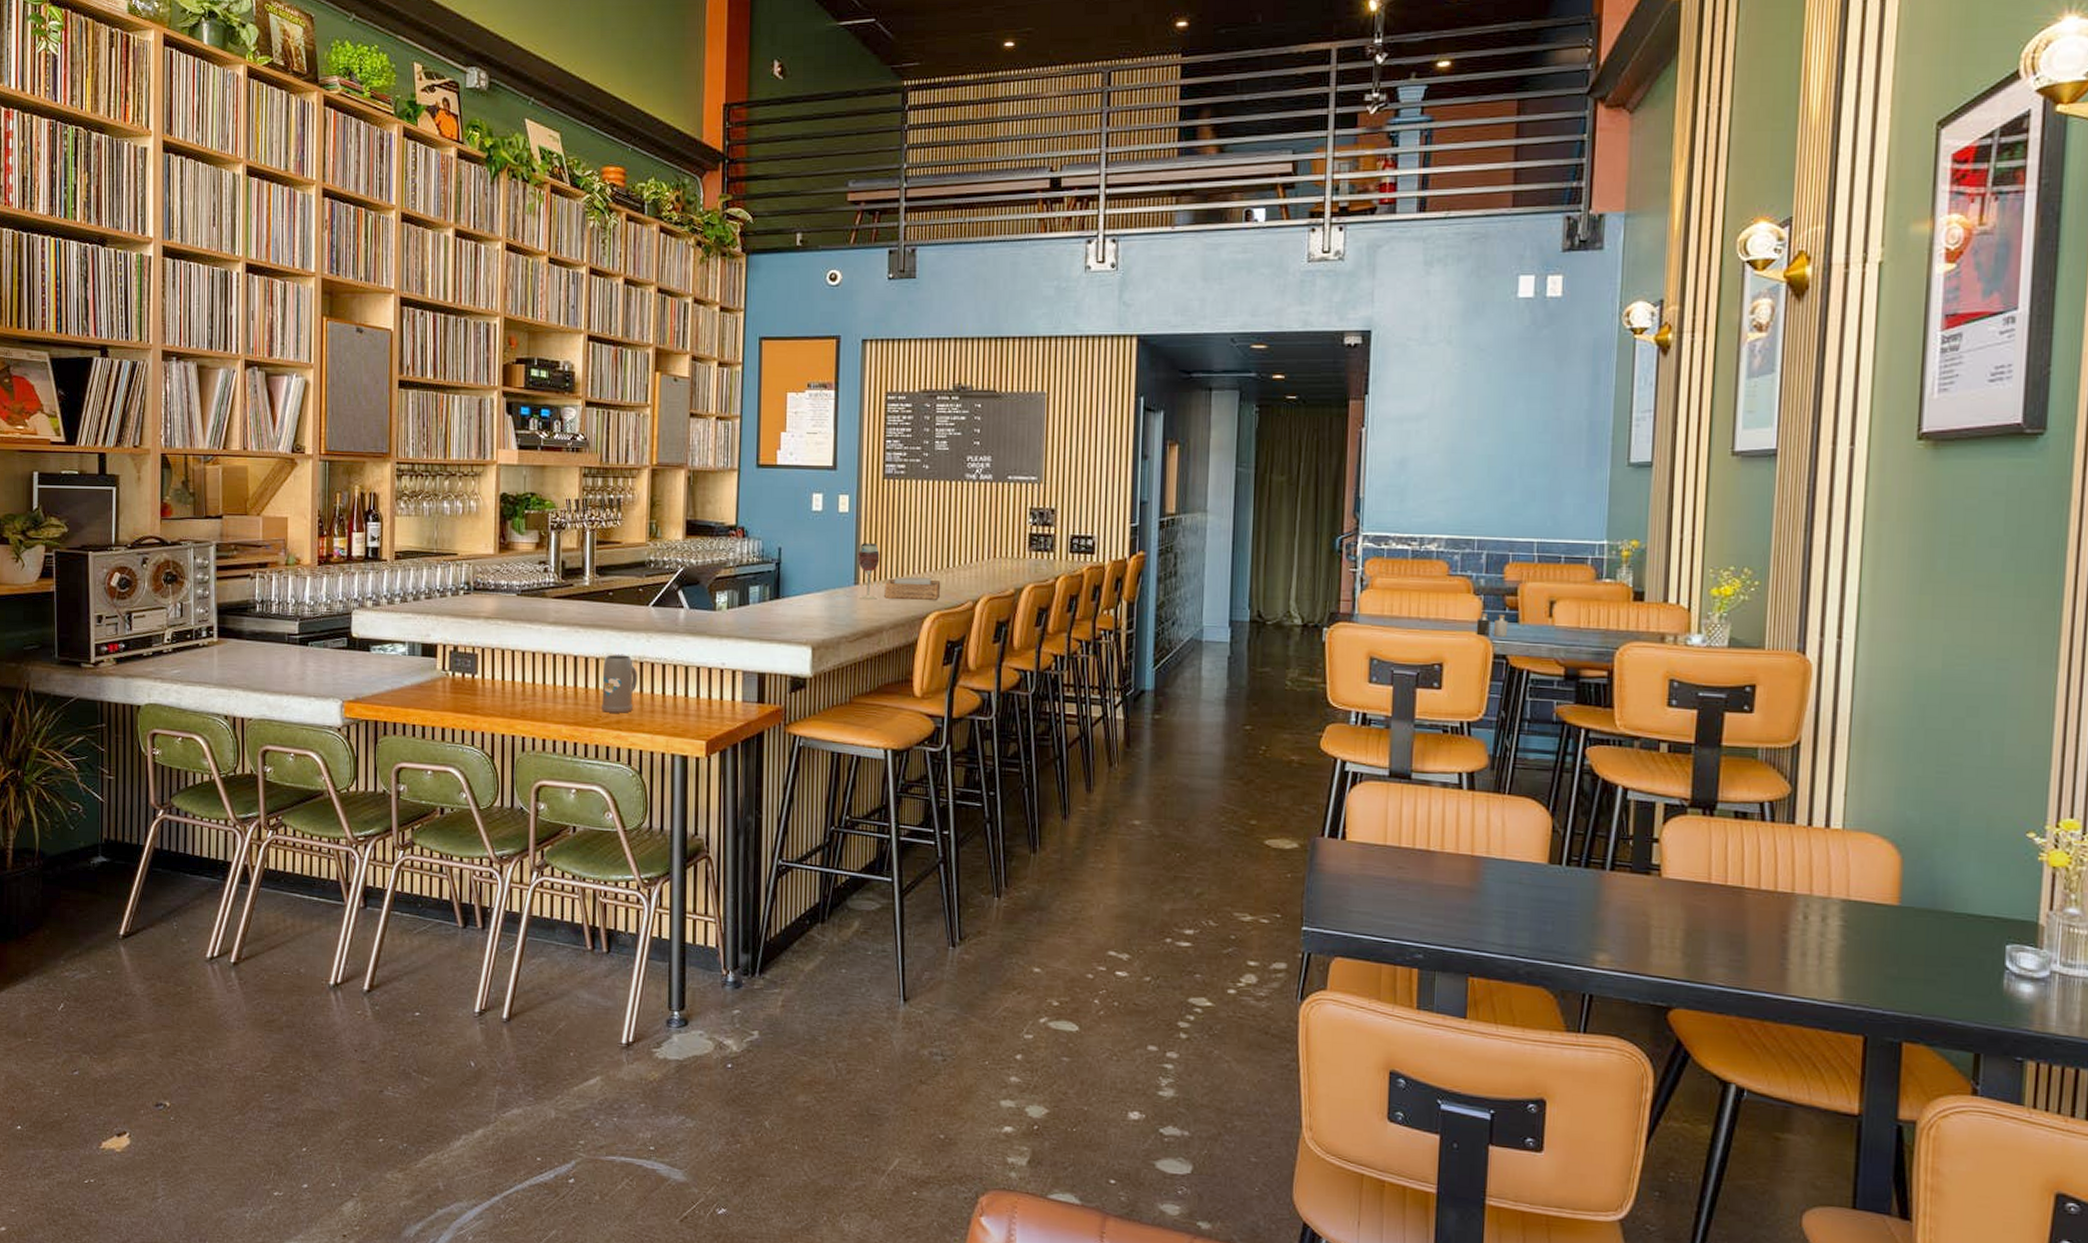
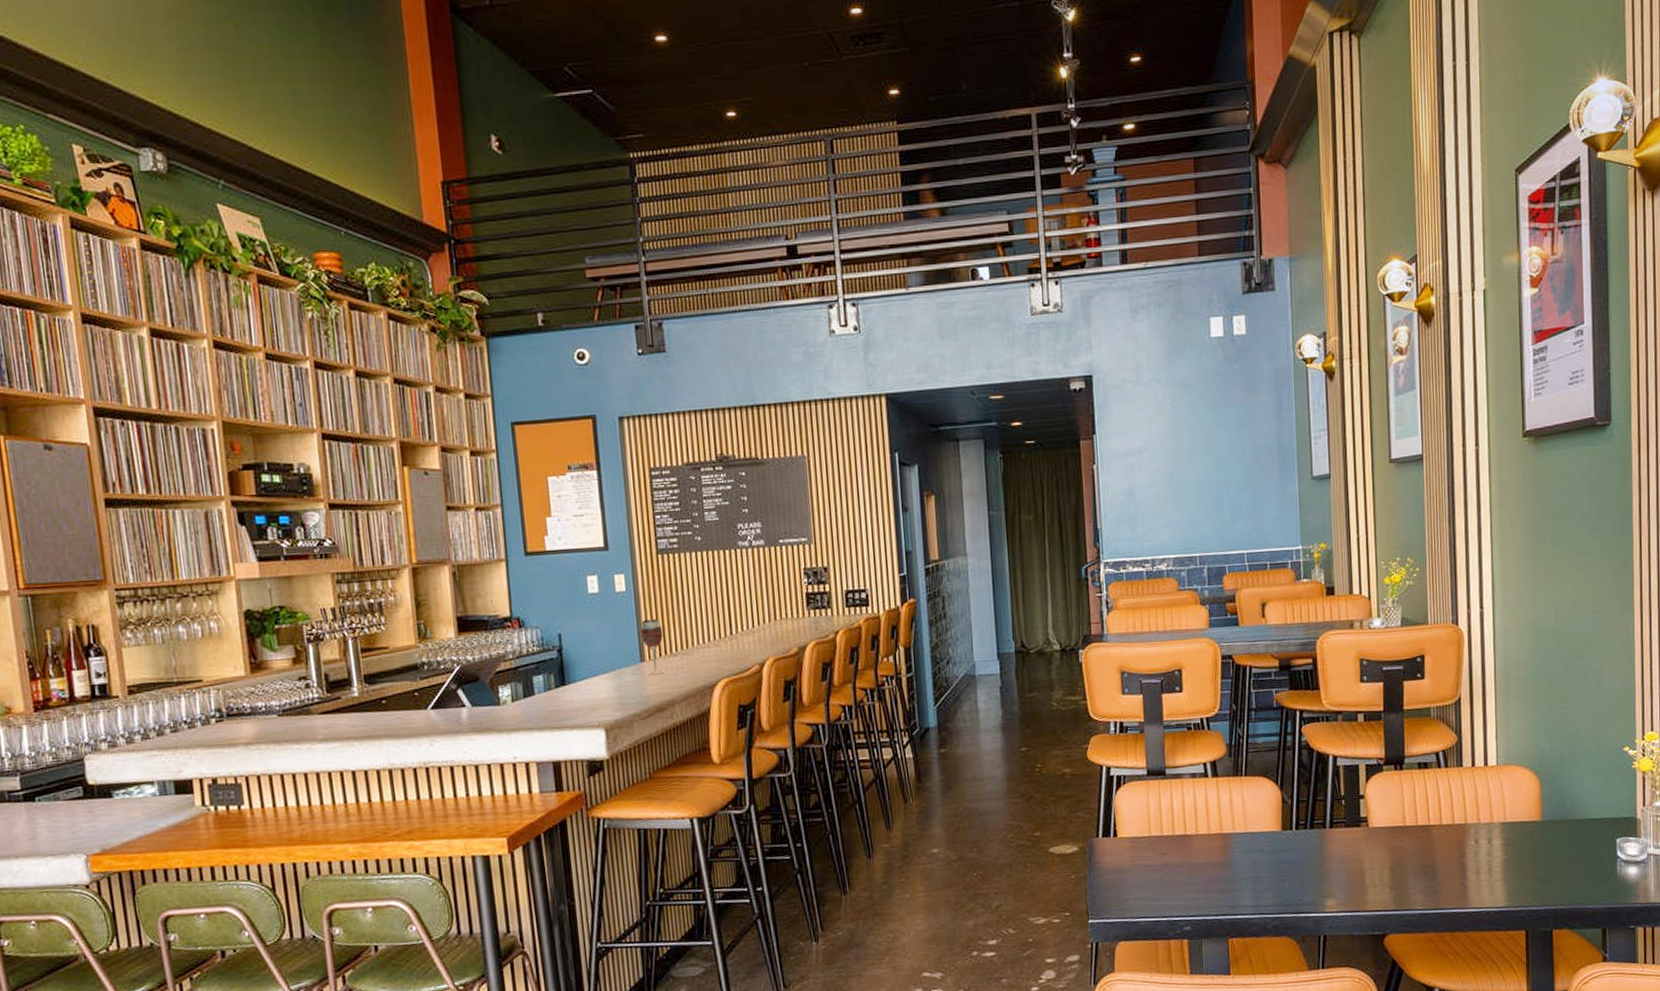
beer mug: present [602,654,638,713] -> none [385,762,426,824]
napkin holder: present [884,577,941,601] -> none [671,646,727,673]
candle: present [1476,613,1509,638] -> none [1205,619,1231,641]

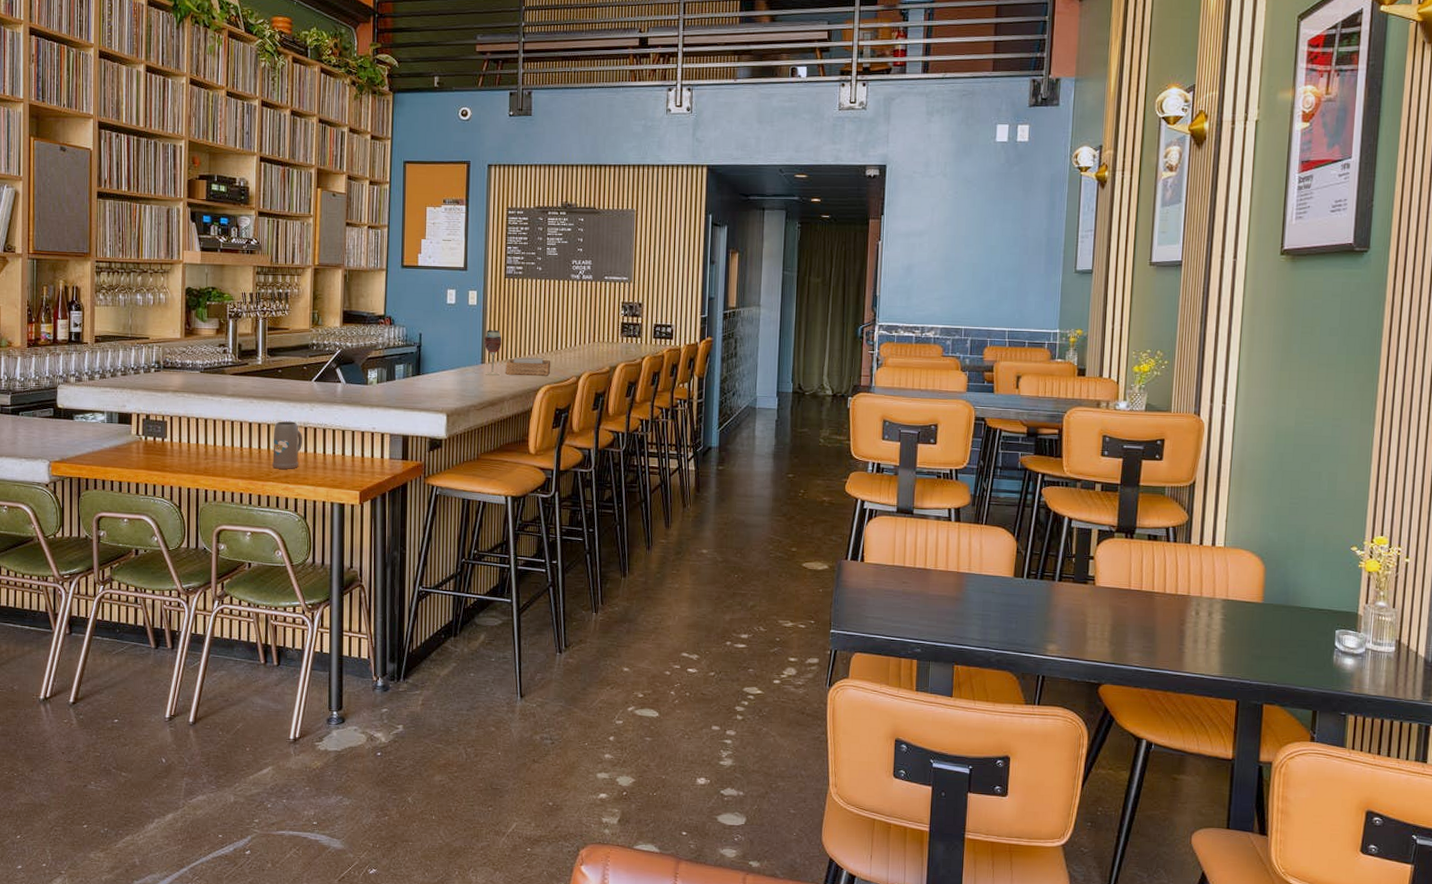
beer mug: none [385,762,426,824] -> present [272,421,303,469]
napkin holder: none [671,646,727,673] -> present [506,357,551,377]

